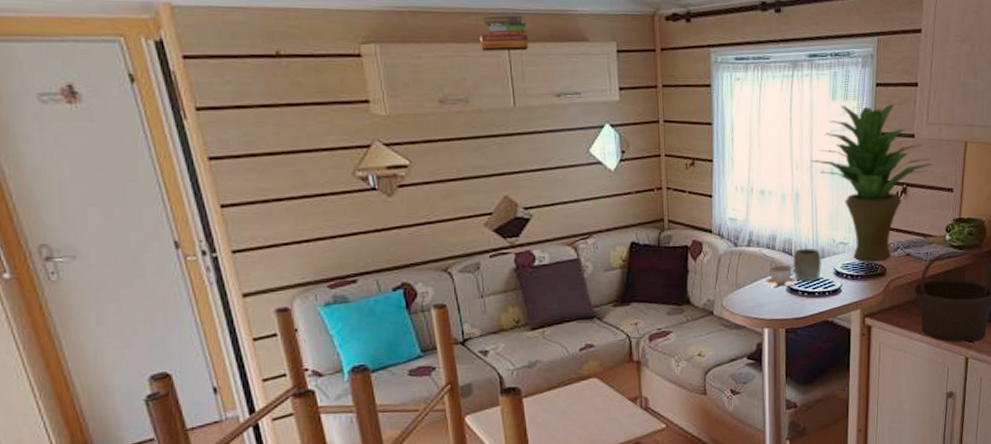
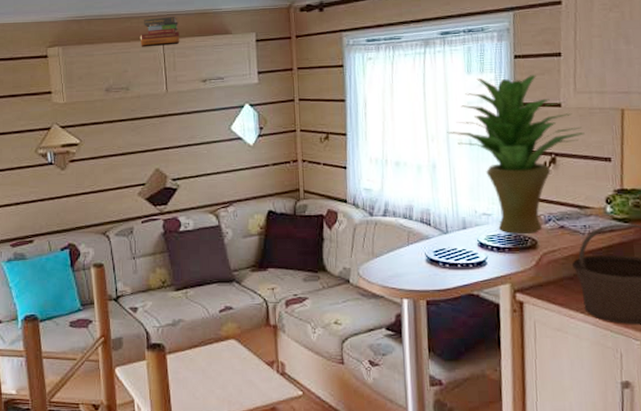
teacup: present [764,265,797,287] -> none [402,236,437,257]
mug: present [793,249,822,281] -> none [432,219,464,252]

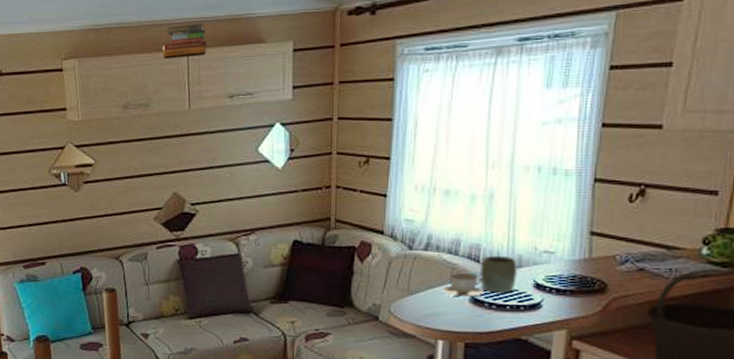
teacup: none [402,236,437,257] -> present [442,273,484,297]
mug: none [432,219,464,252] -> present [480,256,518,292]
potted plant: present [447,74,585,235] -> none [512,88,688,277]

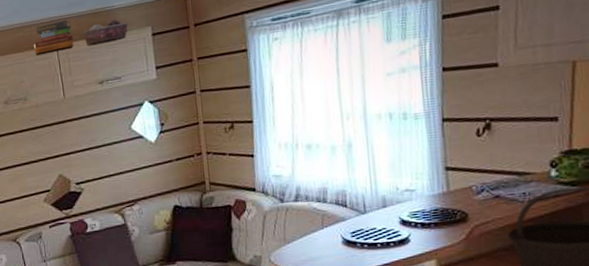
decorative basket: none [218,29,269,55] -> present [83,20,129,47]
teacup: present [442,273,484,297] -> none [316,218,355,240]
mug: present [480,256,518,292] -> none [348,198,384,233]

